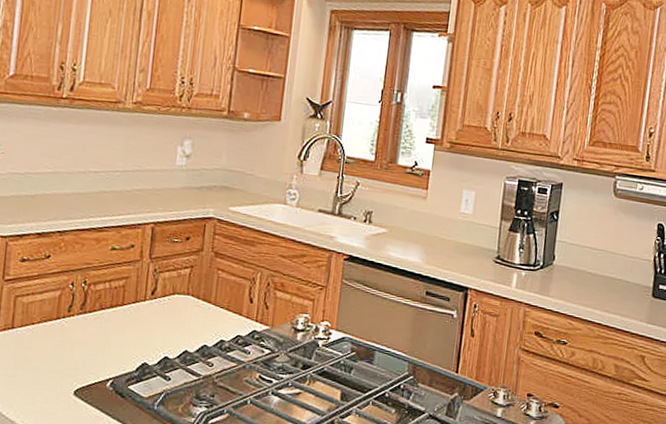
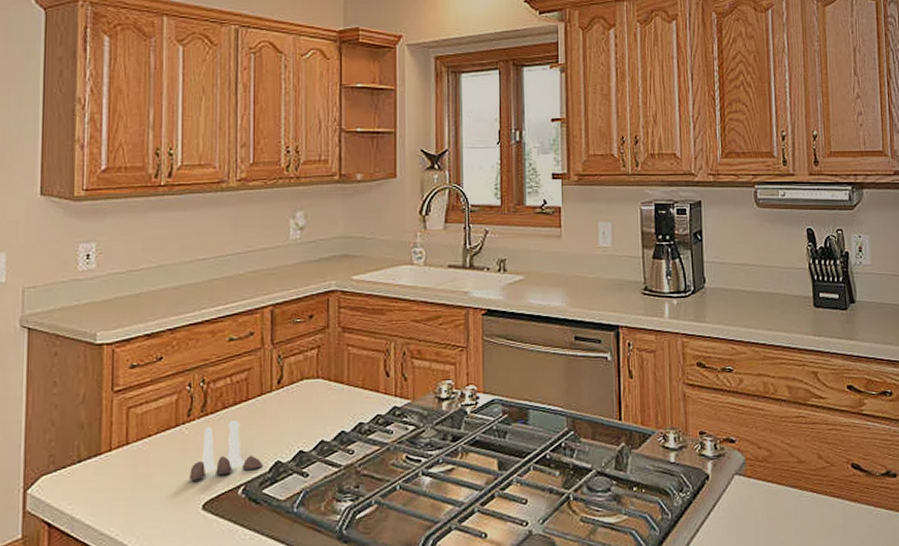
salt and pepper shaker set: none [65,321,131,369] -> present [190,421,262,480]

